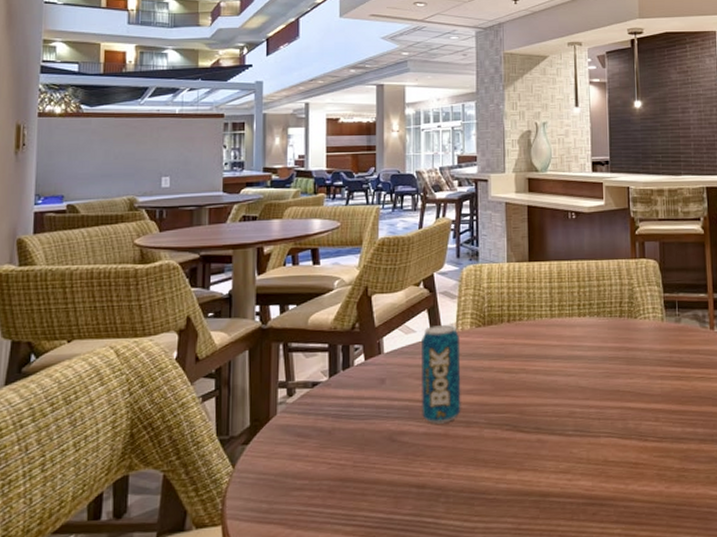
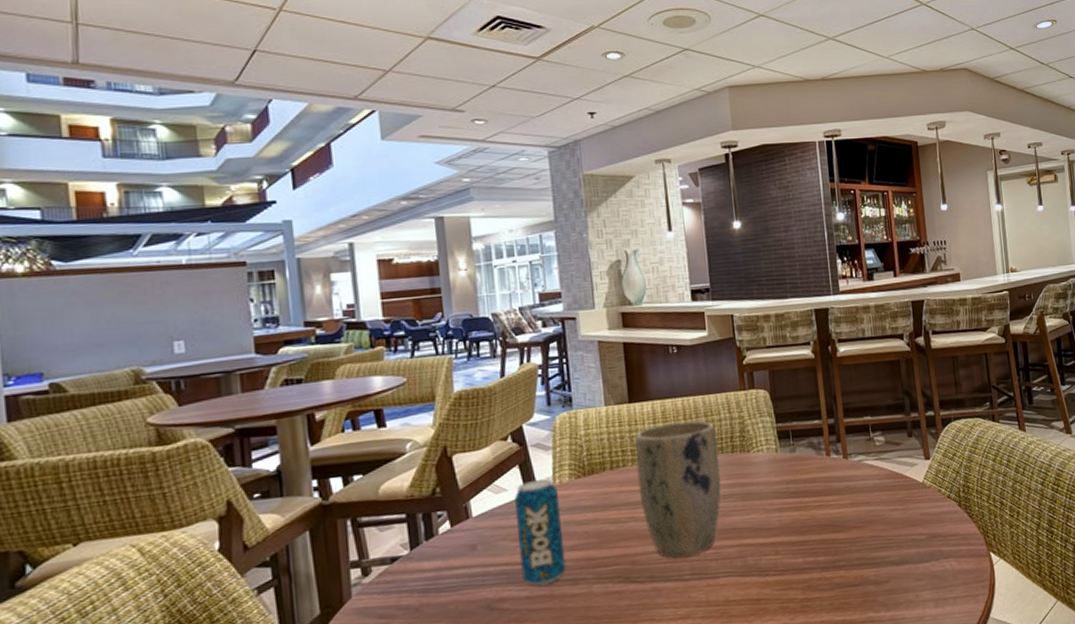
plant pot: none [531,282,608,413] -> present [635,421,721,558]

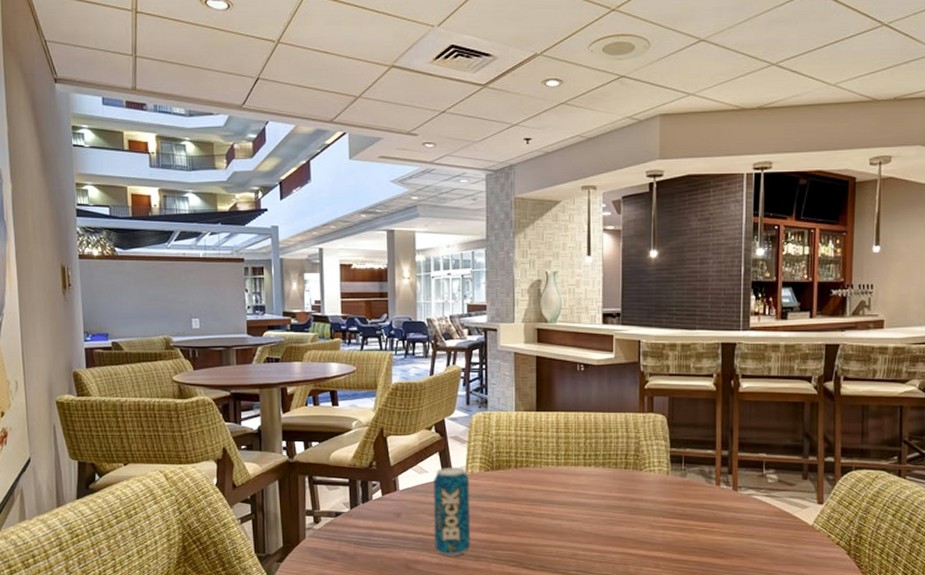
plant pot: present [635,421,721,558] -> none [538,433,613,555]

